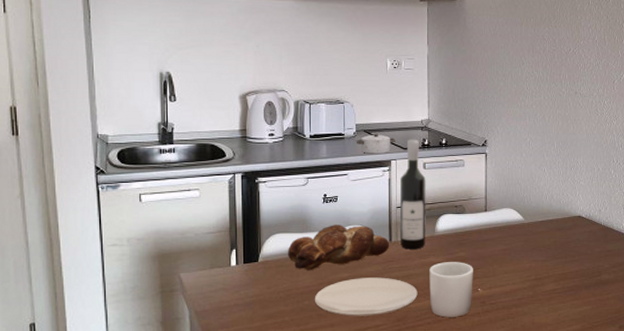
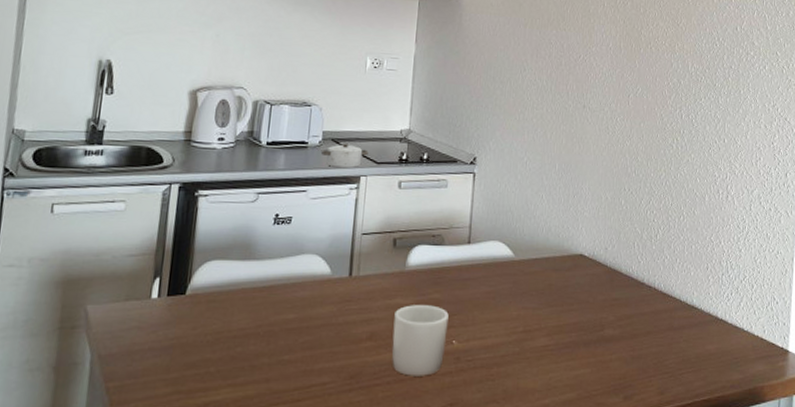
bread loaf: present [287,225,390,271] -> none [222,252,350,309]
plate: present [314,277,418,317] -> none [248,320,378,370]
bottle: present [400,139,426,249] -> none [362,152,400,287]

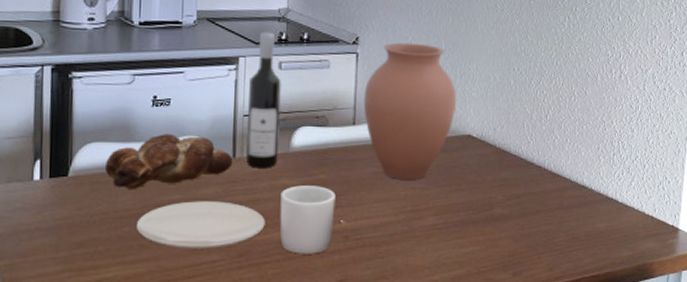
bread loaf: none [222,252,350,309] -> present [104,134,233,190]
plate: none [248,320,378,370] -> present [136,201,265,249]
cooking pot: present [320,143,368,169] -> none [196,22,246,50]
bottle: none [362,152,400,287] -> present [246,31,281,168]
vase: none [478,163,569,300] -> present [363,42,456,180]

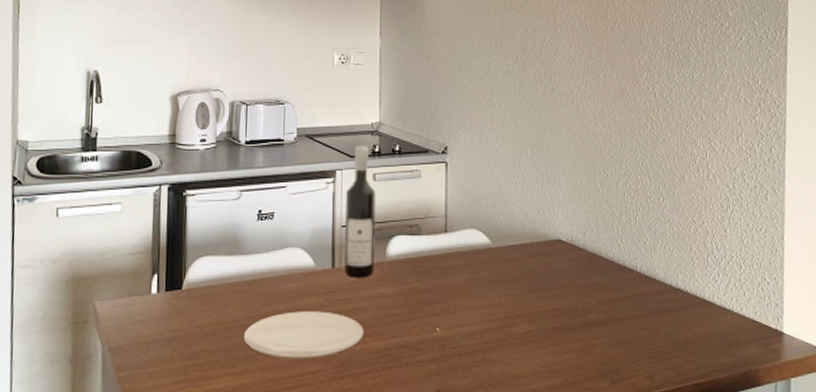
bread loaf: present [104,134,233,190] -> none [214,246,333,302]
mug: present [279,185,336,254] -> none [377,294,430,364]
vase: present [363,42,456,180] -> none [454,150,544,287]

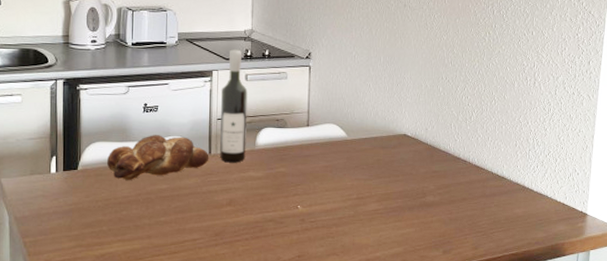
bread loaf: none [214,246,333,302] -> present [106,135,209,181]
plate: present [243,311,364,359] -> none [132,190,236,229]

